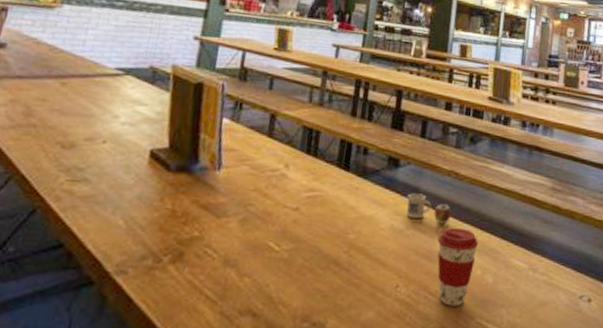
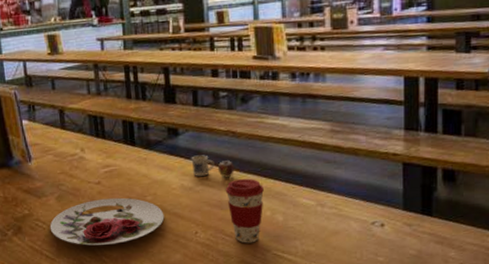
plate: none [220,229,365,290] -> present [49,197,165,246]

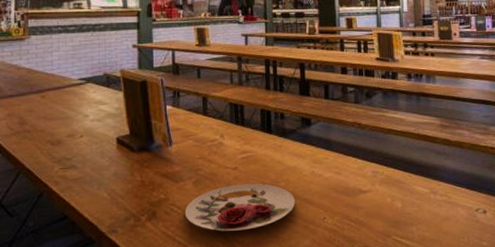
mug: present [191,155,234,177] -> none [321,144,359,165]
coffee cup: present [225,179,264,244] -> none [351,167,385,229]

